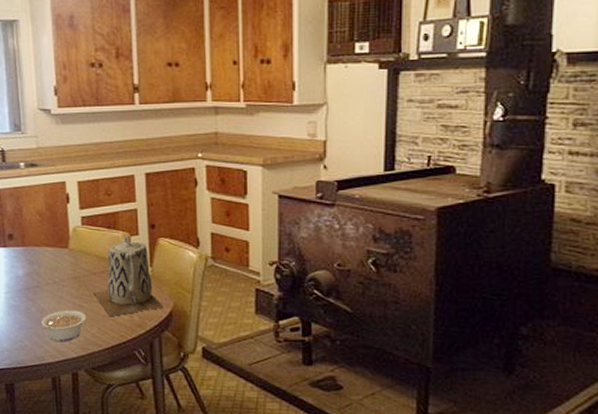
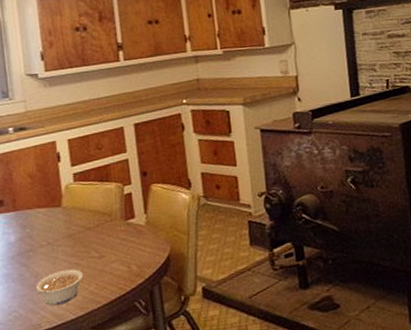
teapot: present [93,234,163,317] -> none [89,185,161,271]

